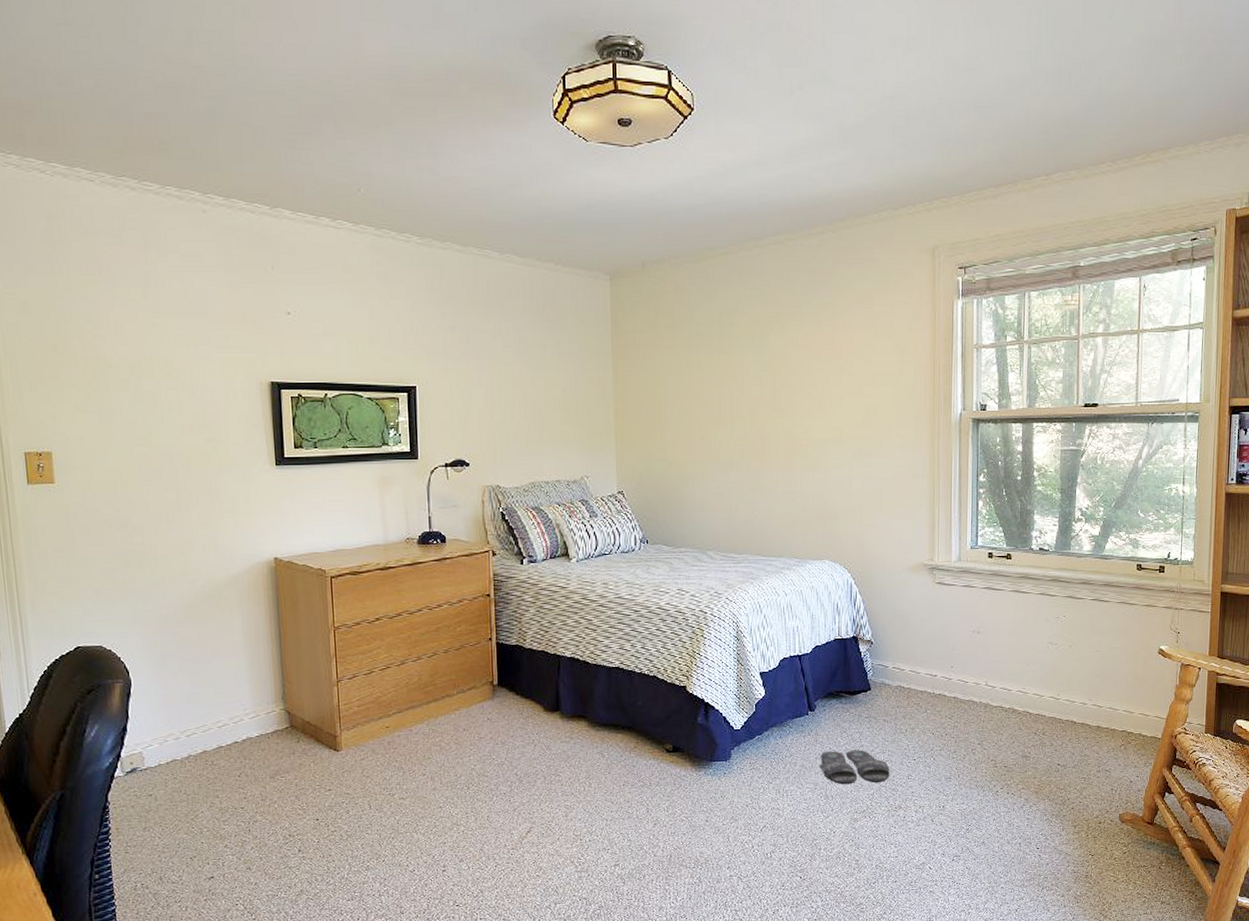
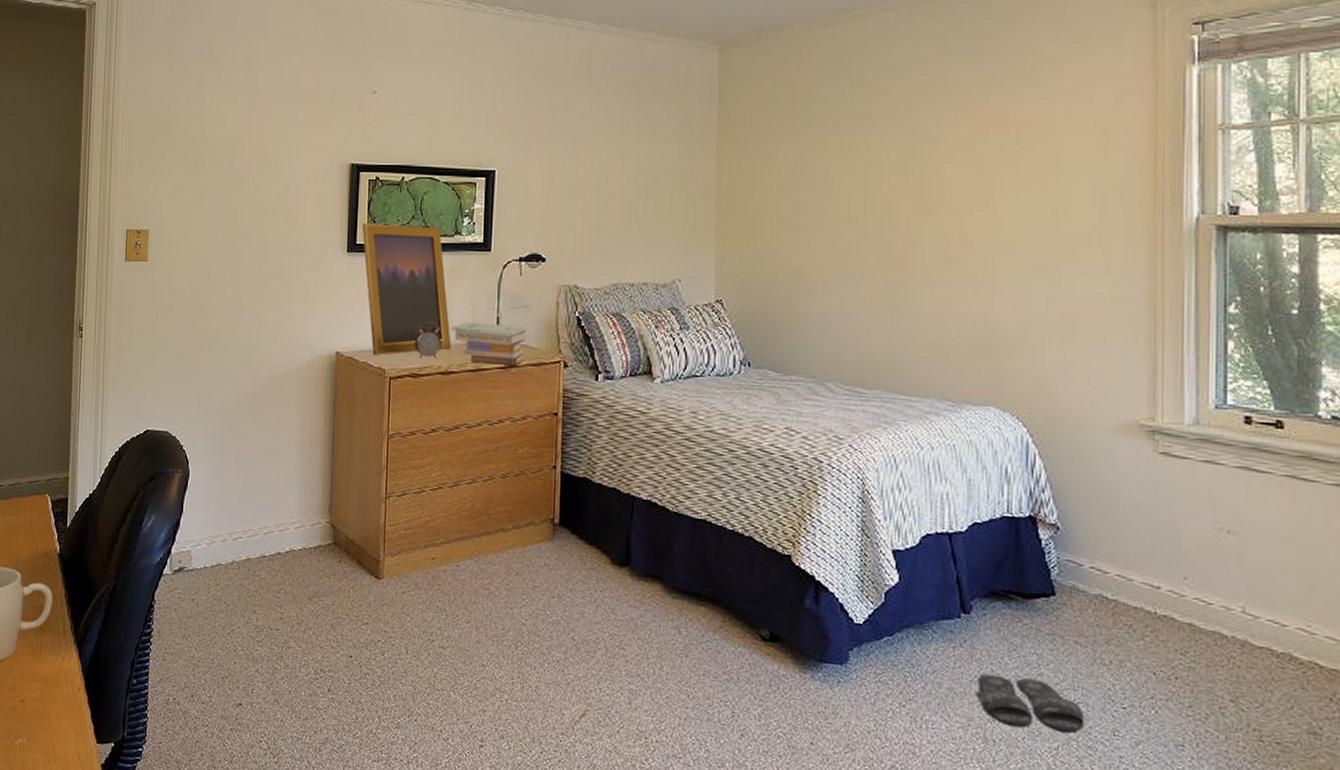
picture frame: none [288,437,388,559] -> present [361,223,451,356]
alarm clock: none [352,524,378,558] -> present [414,321,442,359]
books: none [385,522,456,558] -> present [450,322,526,366]

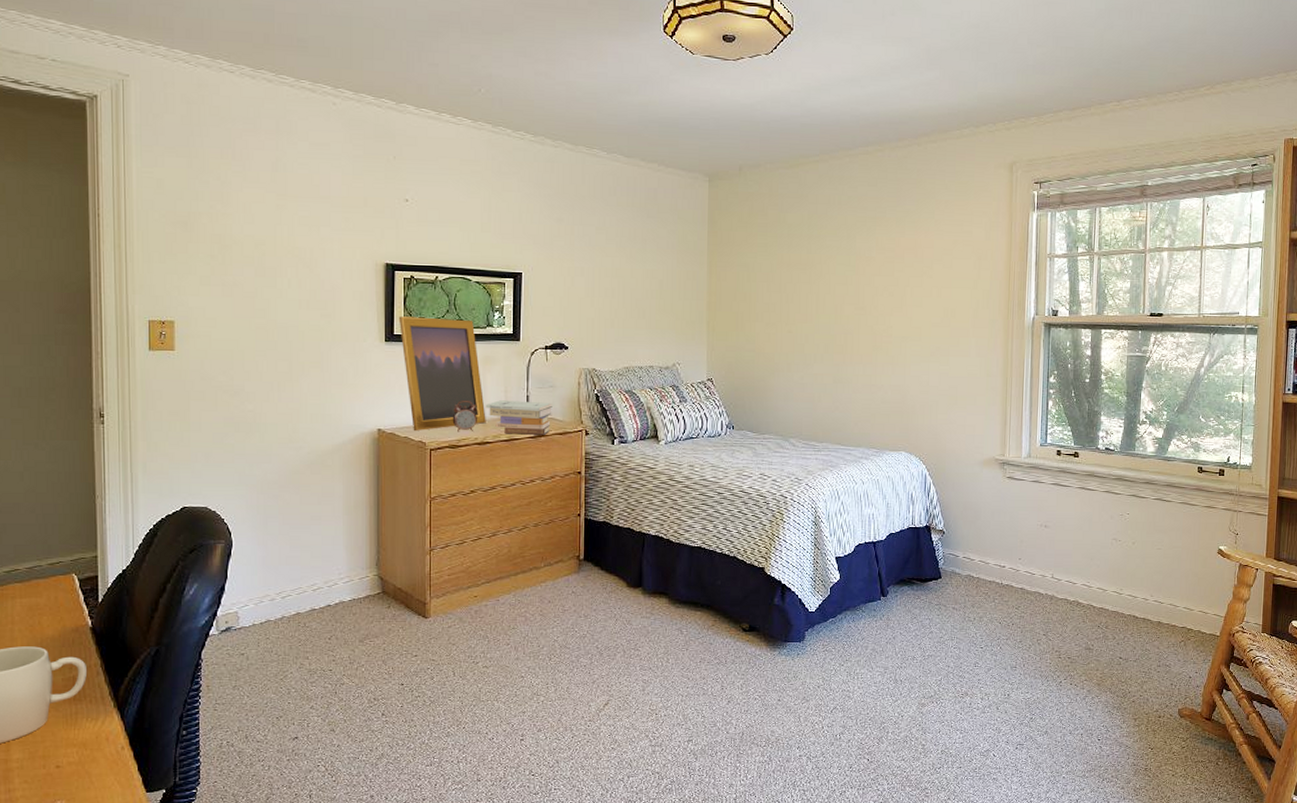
slippers: present [974,673,1085,733] -> none [889,636,958,669]

